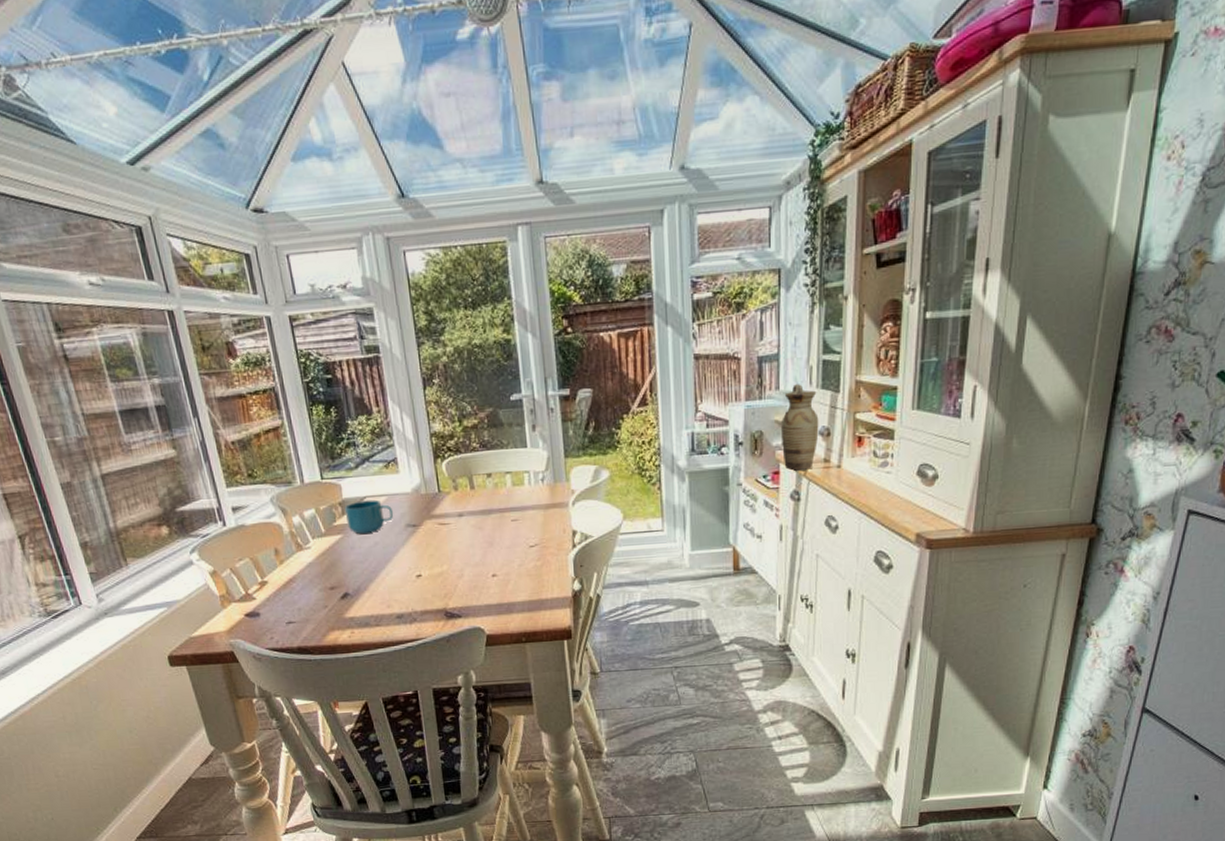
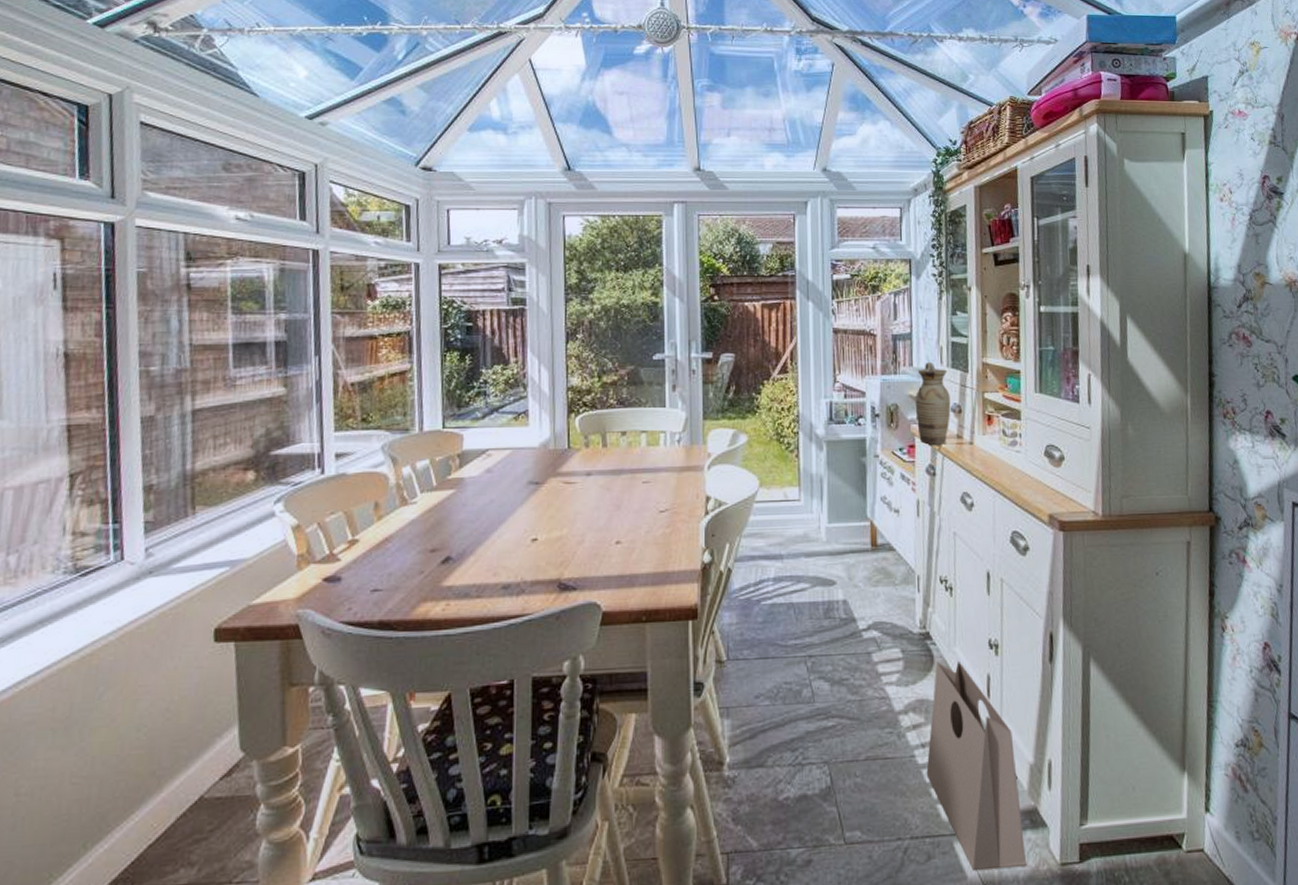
cup: present [344,499,394,534] -> none [462,453,517,489]
shopping bag: none [782,668,869,831] -> present [926,660,1026,870]

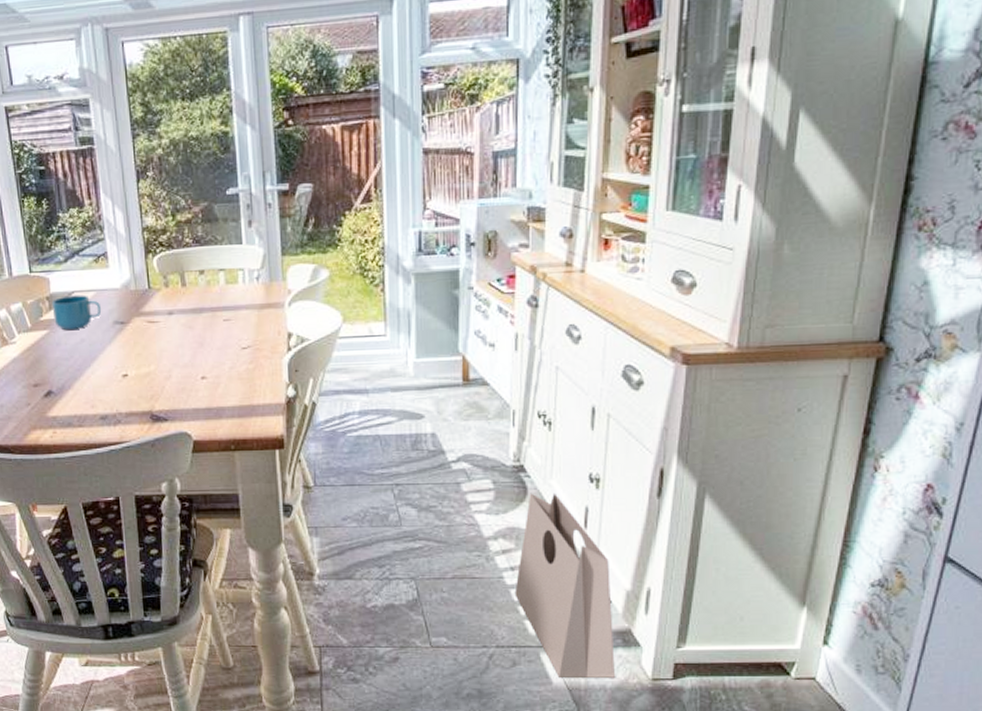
cup: none [462,453,517,489] -> present [51,295,102,330]
ceramic jug: present [915,362,951,445] -> none [517,181,560,275]

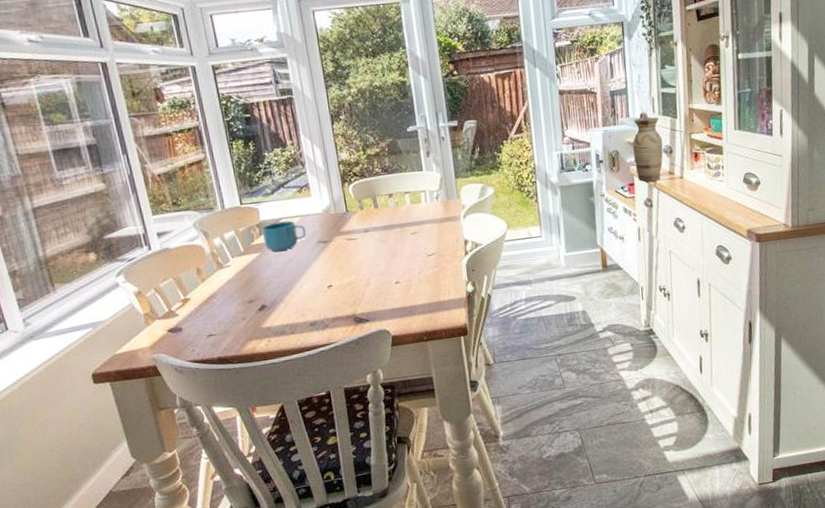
shopping bag: present [514,492,615,678] -> none [654,348,732,493]
ceramic jug: none [517,181,560,275] -> present [633,112,663,182]

